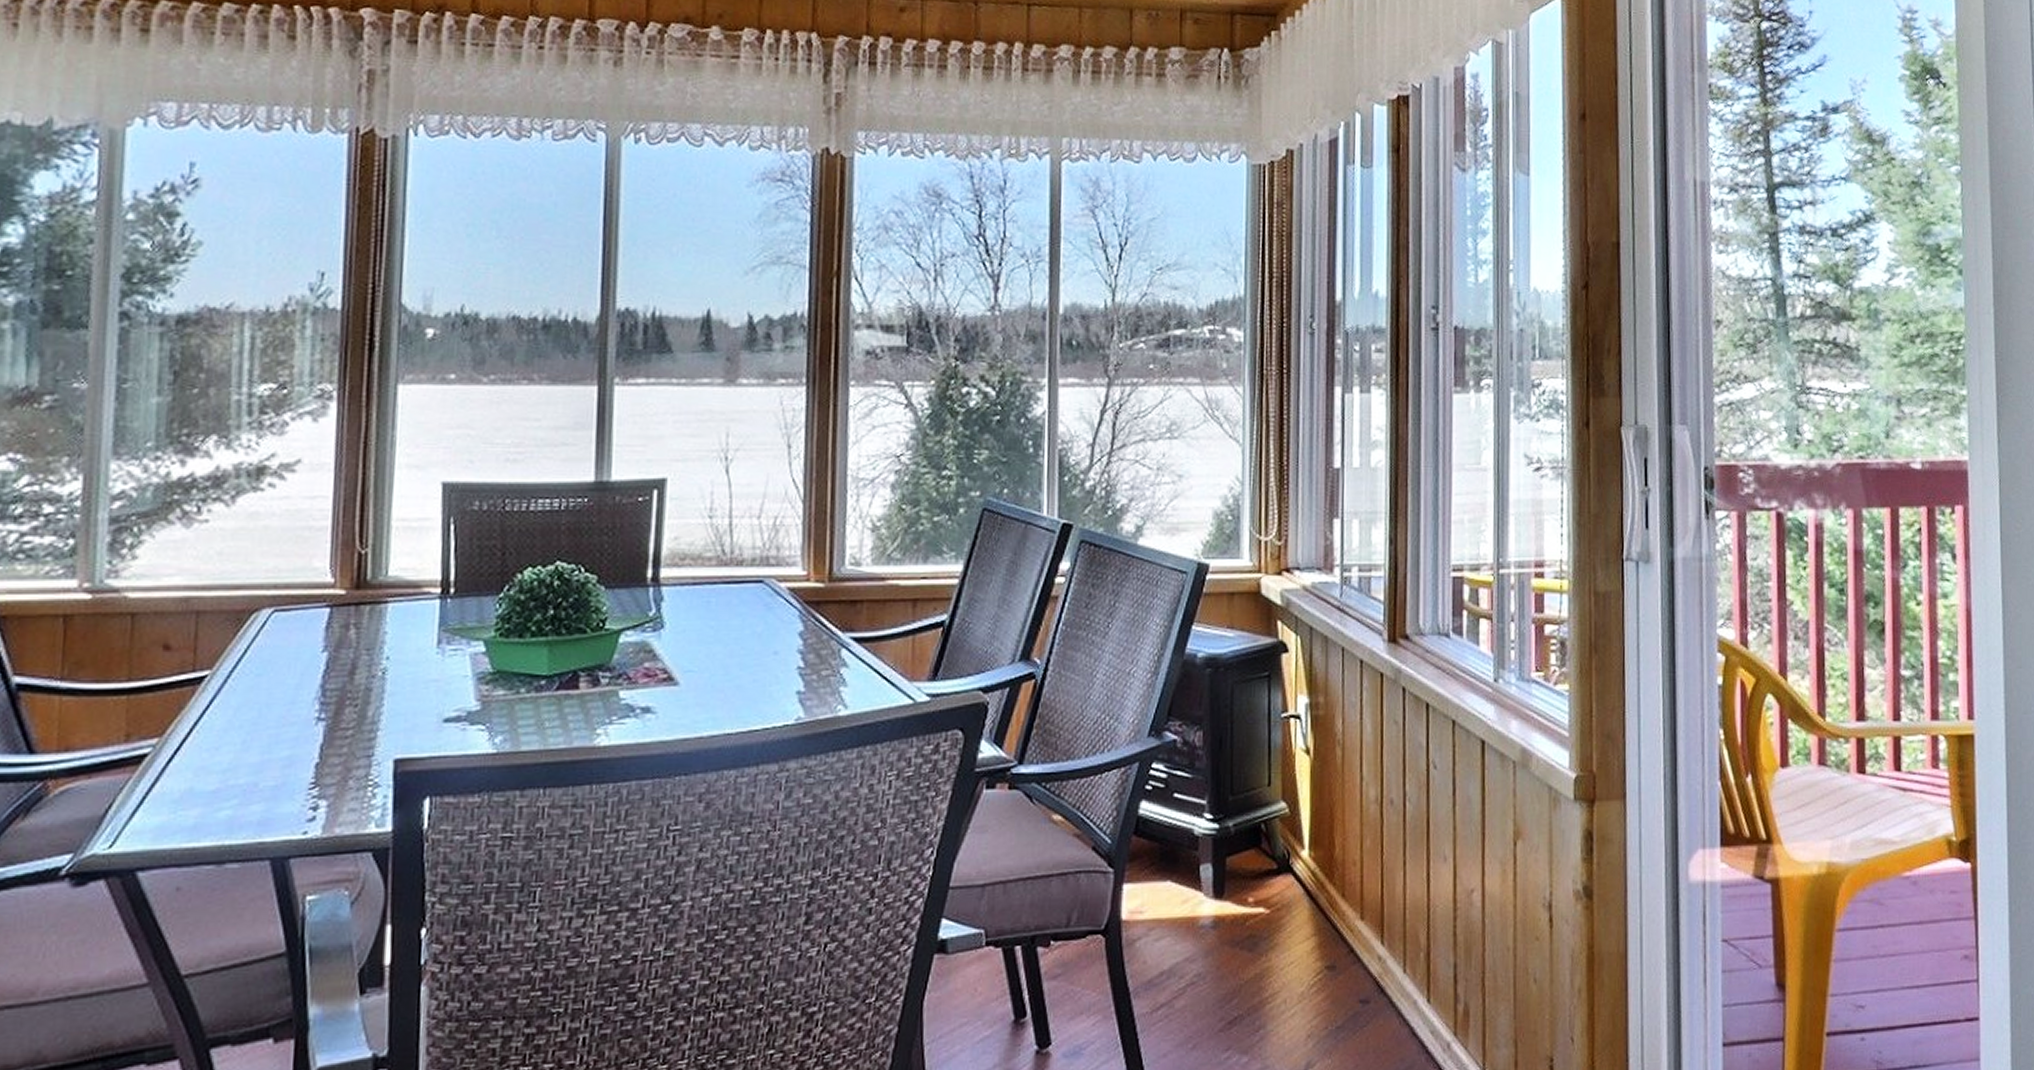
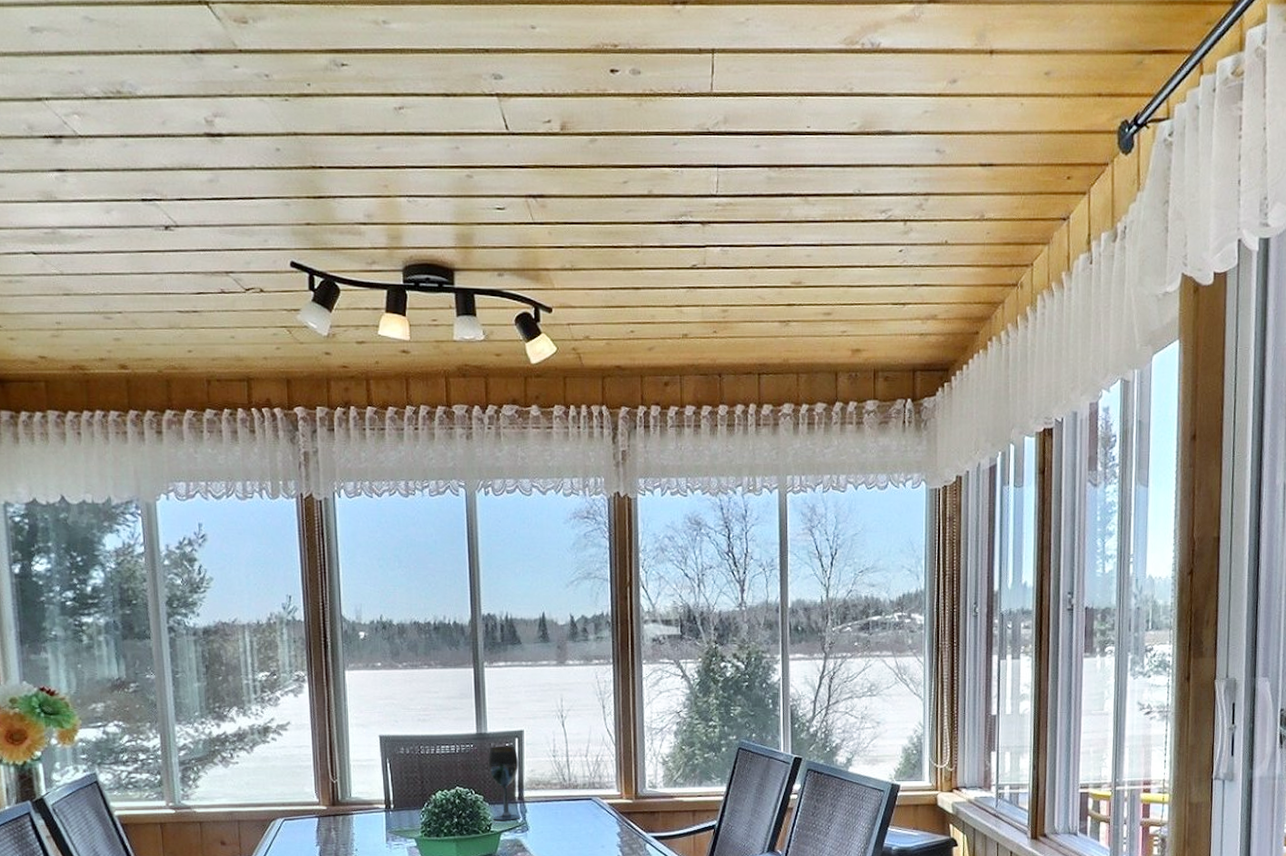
wine glass: none [608,500,657,613] -> present [488,746,521,820]

